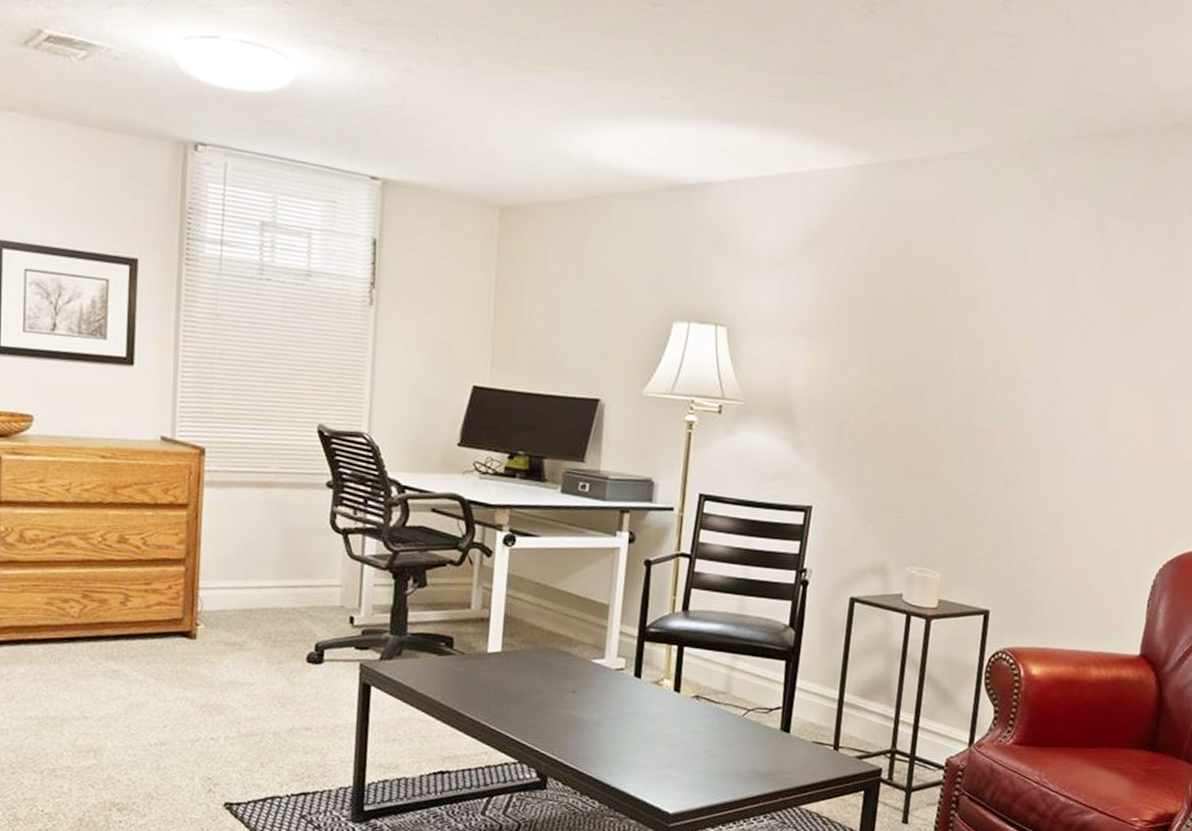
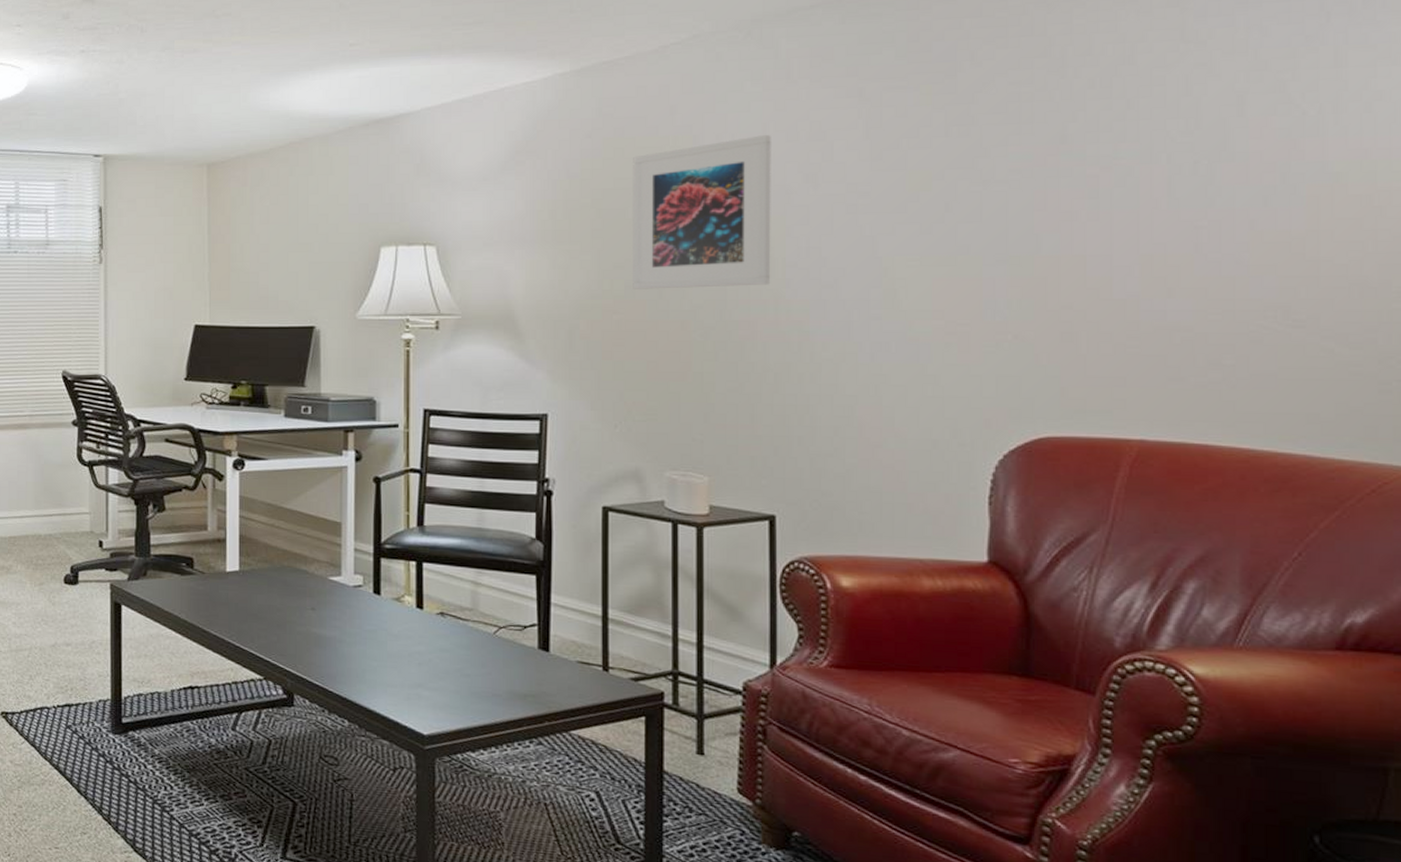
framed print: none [899,255,1030,399] -> present [633,135,771,289]

